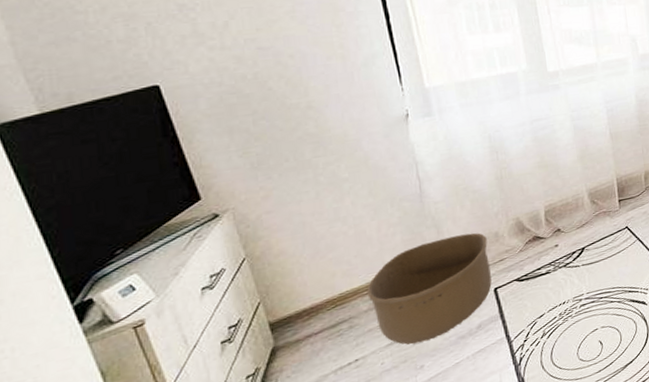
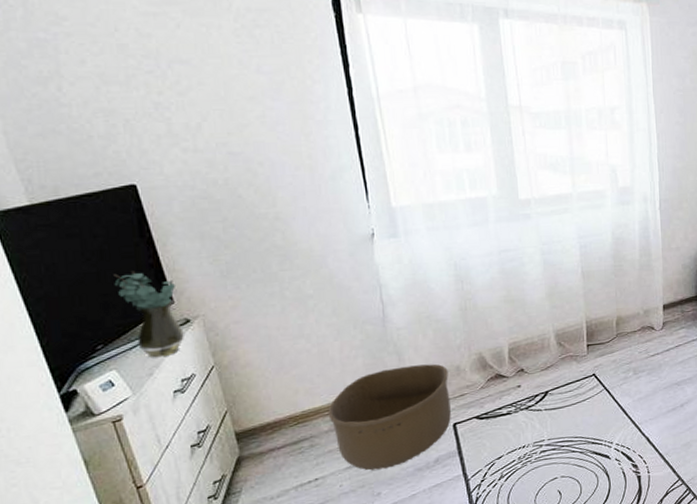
vase: none [134,171,213,258] -> present [113,271,184,358]

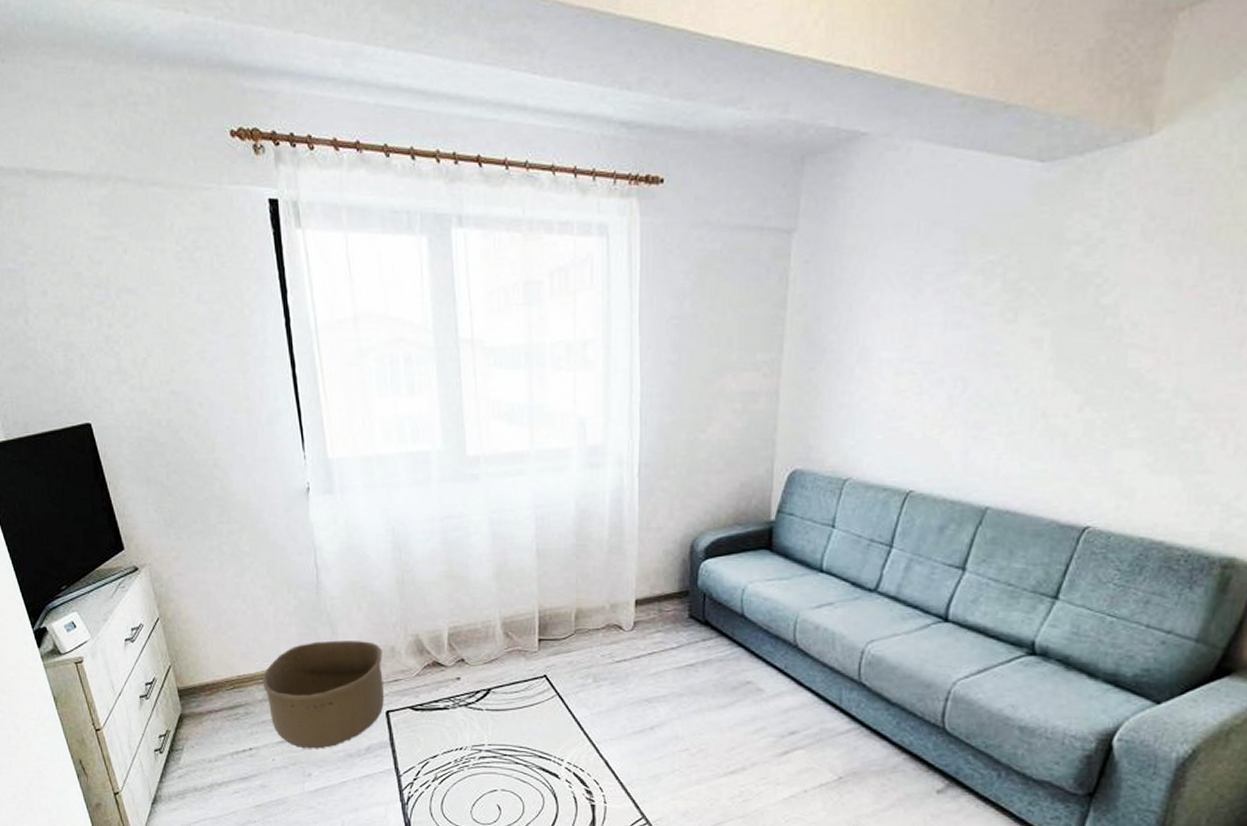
vase: present [113,271,184,358] -> none [74,513,134,604]

